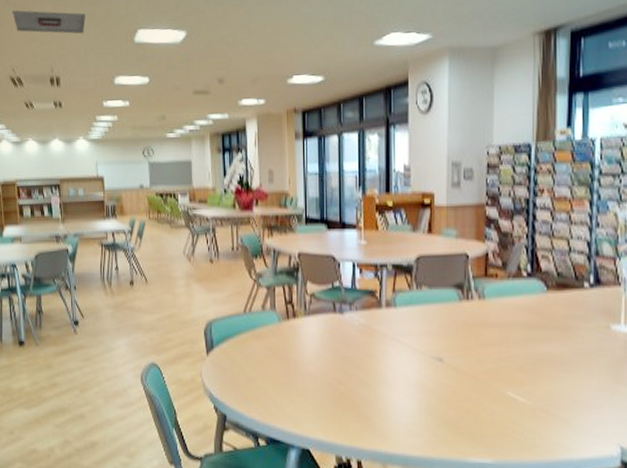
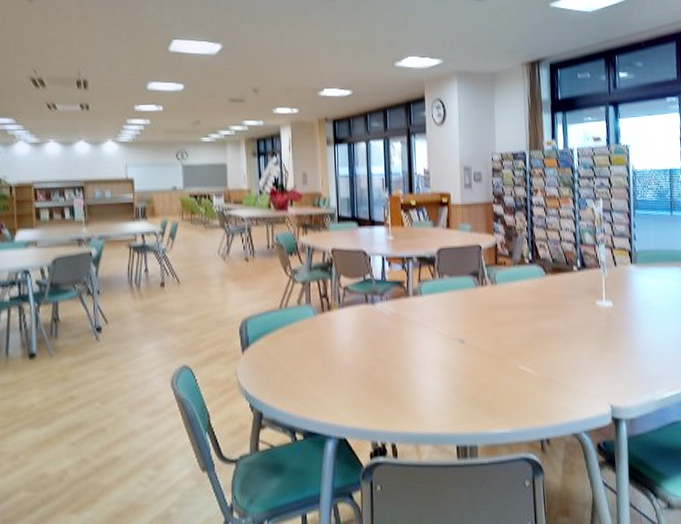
ceiling vent: present [12,10,86,34] -> none [36,13,118,40]

